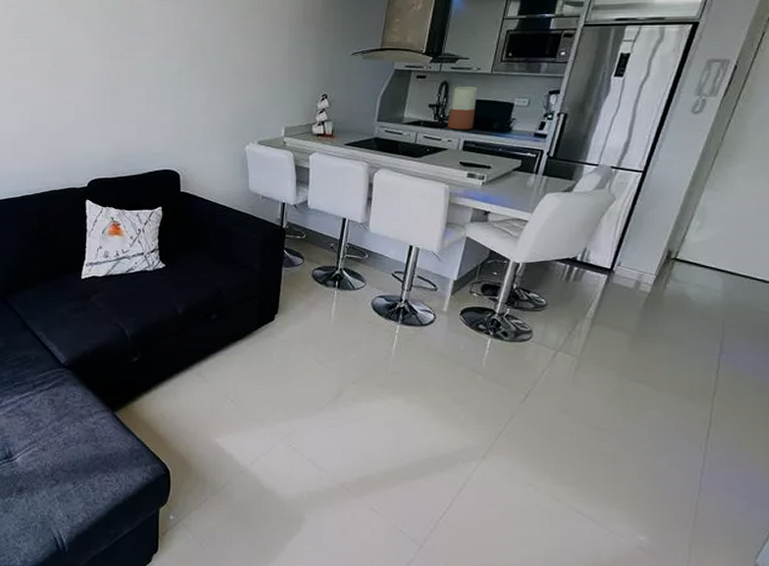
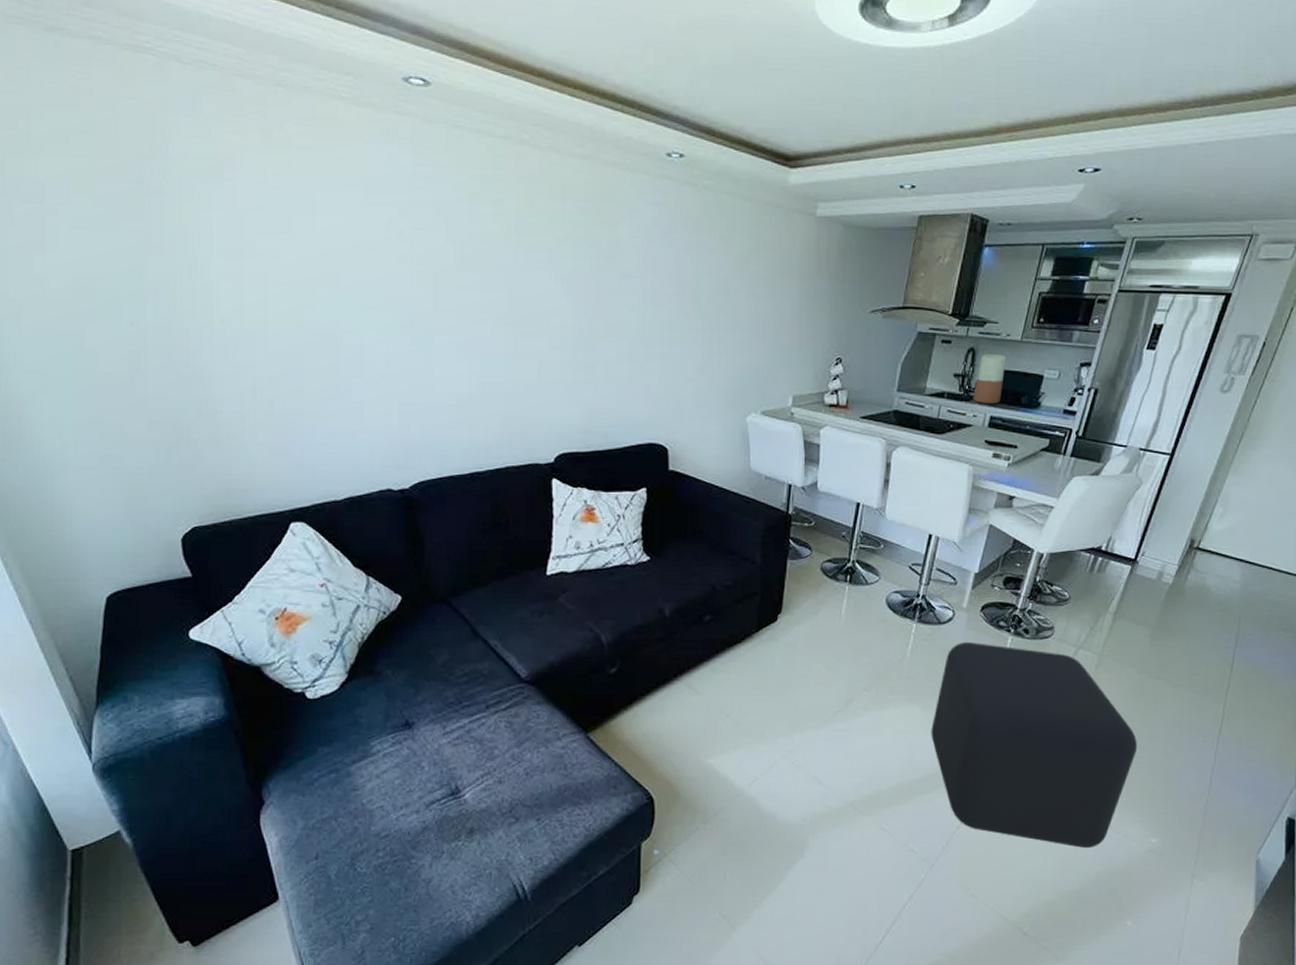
cube: none [416,342,622,541] -> present [931,641,1138,848]

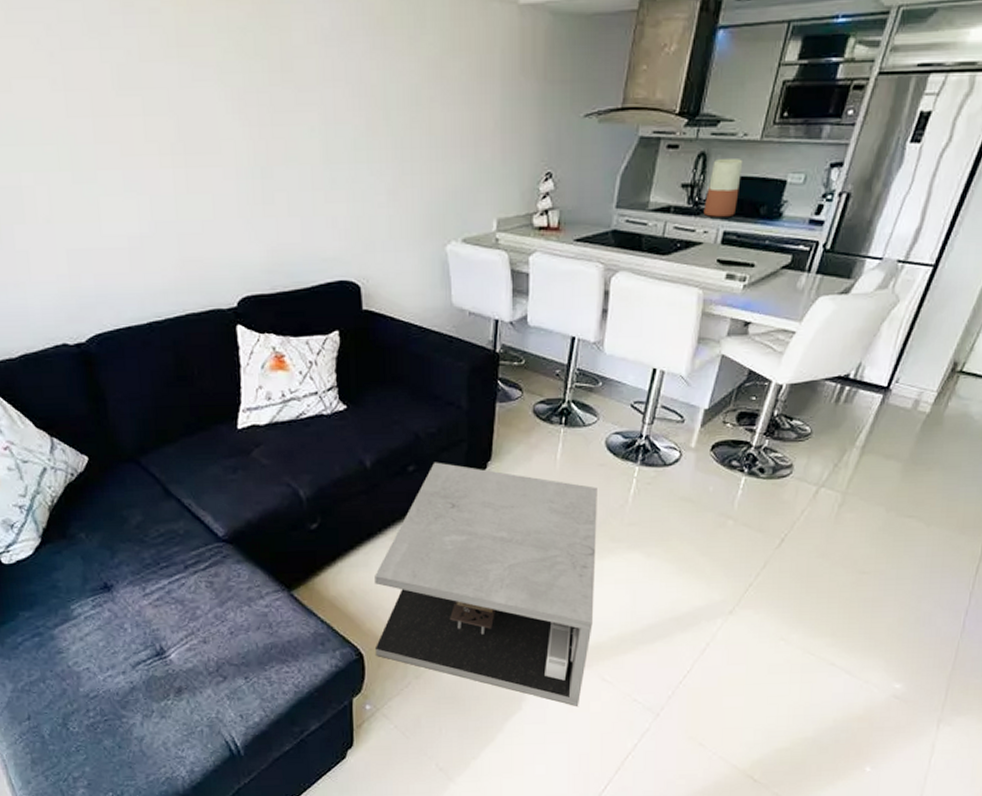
coffee table: none [665,613,878,855] -> present [374,462,597,706]
cube: present [931,641,1138,848] -> none [655,483,884,695]

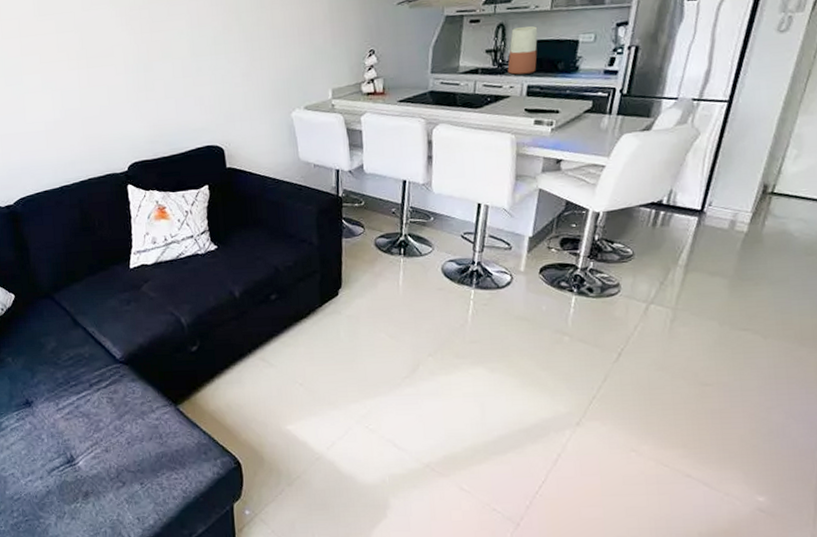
coffee table: present [374,462,597,706] -> none [247,290,446,515]

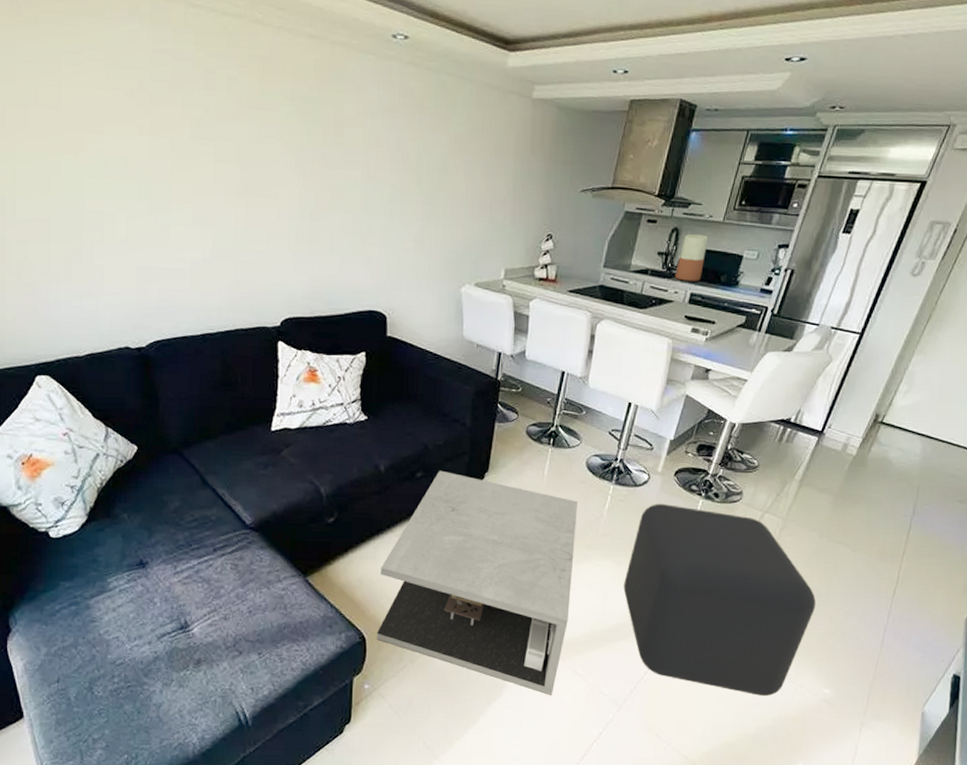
coffee table: none [247,290,446,515] -> present [376,470,577,695]
cube: none [501,303,730,507] -> present [623,503,816,696]

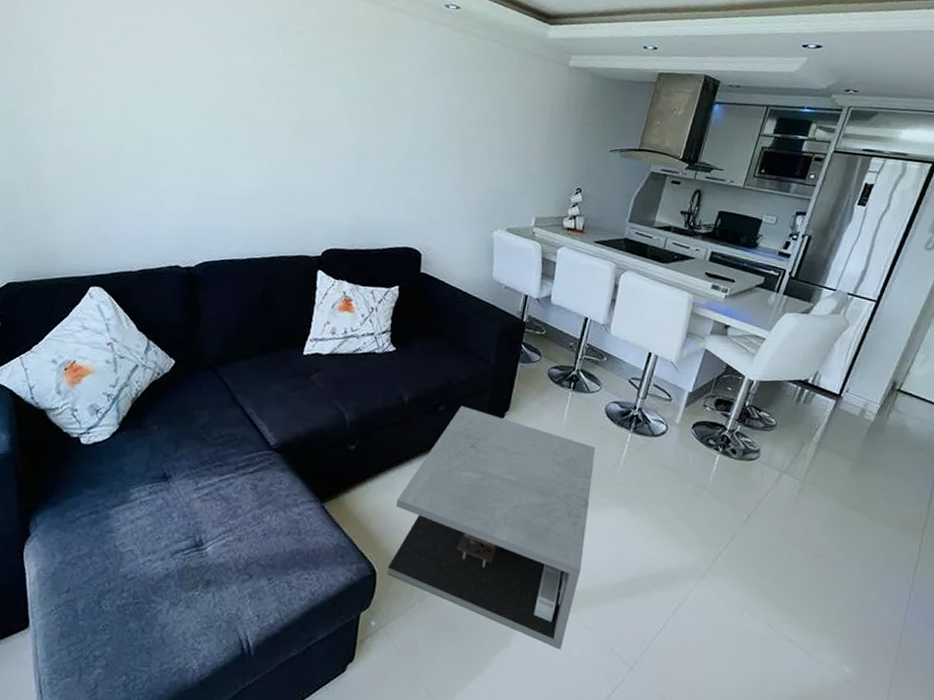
cube: present [623,503,816,696] -> none [638,455,835,670]
vase: present [675,234,709,282] -> none [696,196,729,242]

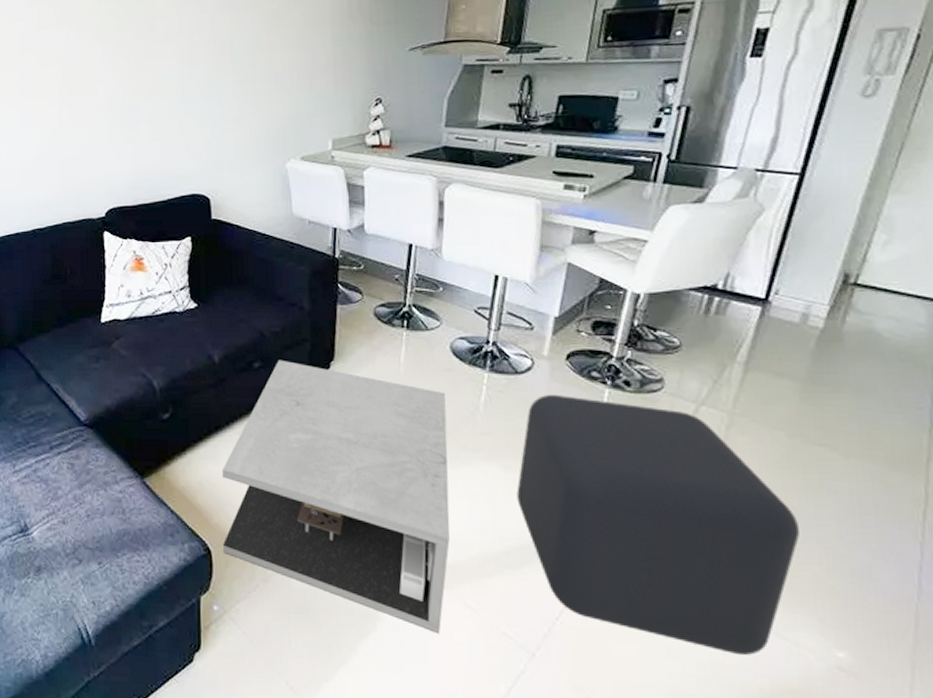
cube: none [638,455,835,670] -> present [516,394,801,655]

